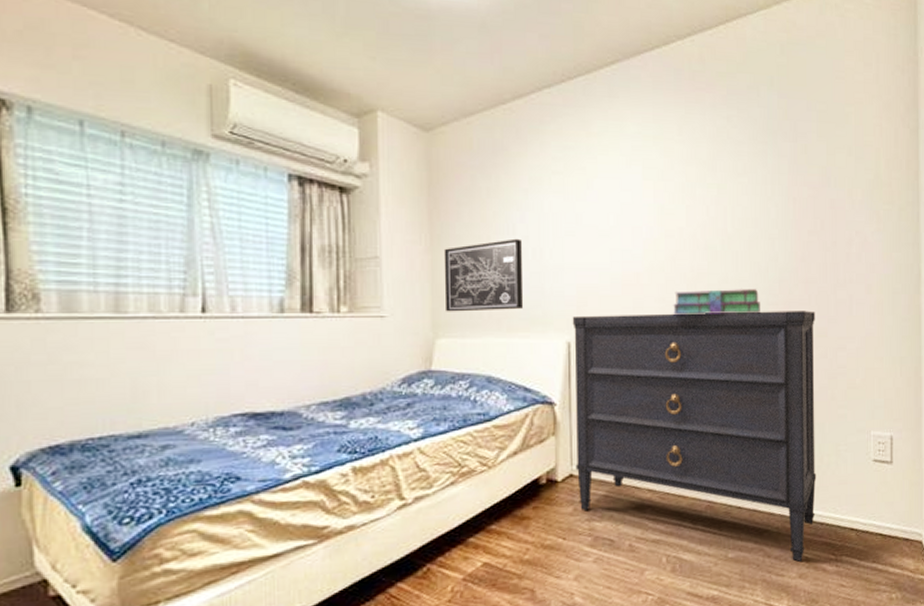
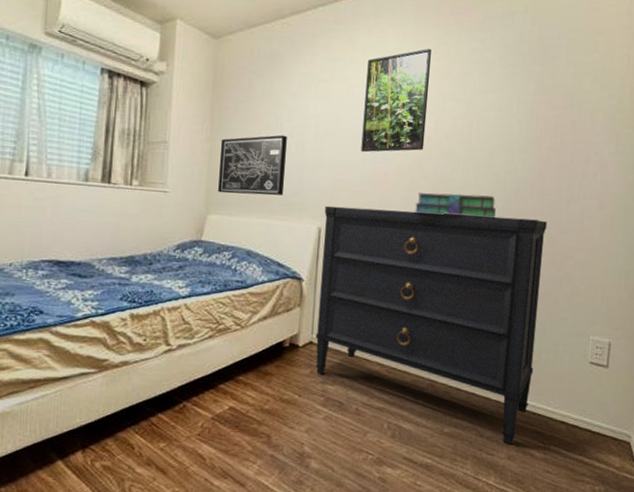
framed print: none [606,129,677,252] -> present [361,48,431,153]

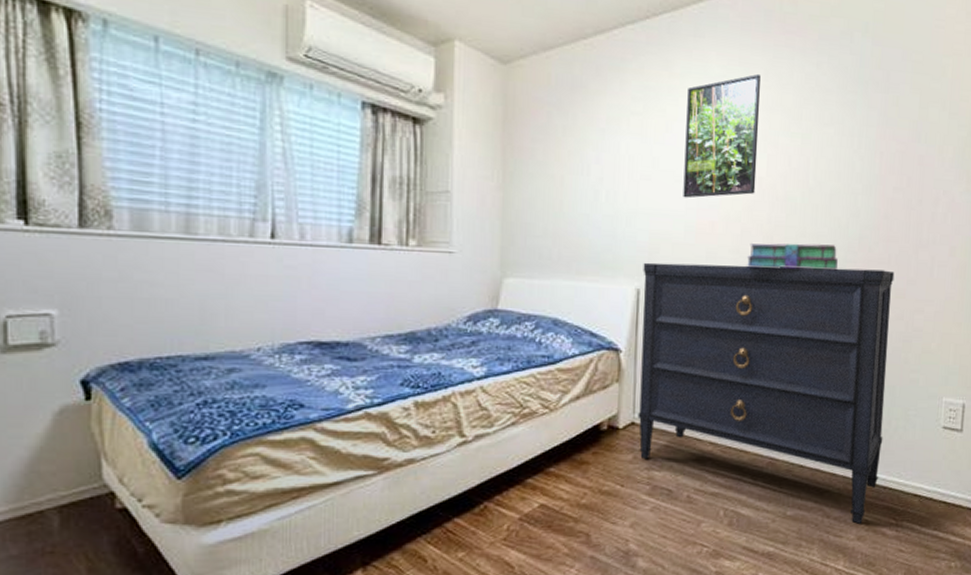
wall art: present [218,134,287,196] -> none [514,179,596,253]

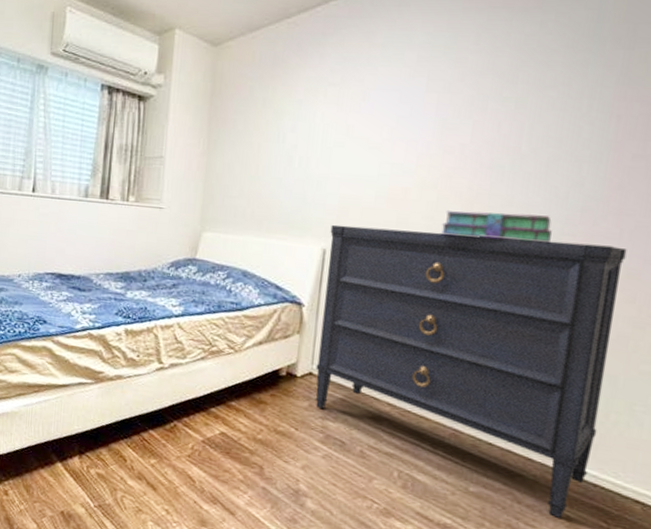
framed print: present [683,73,761,199] -> none [376,38,471,165]

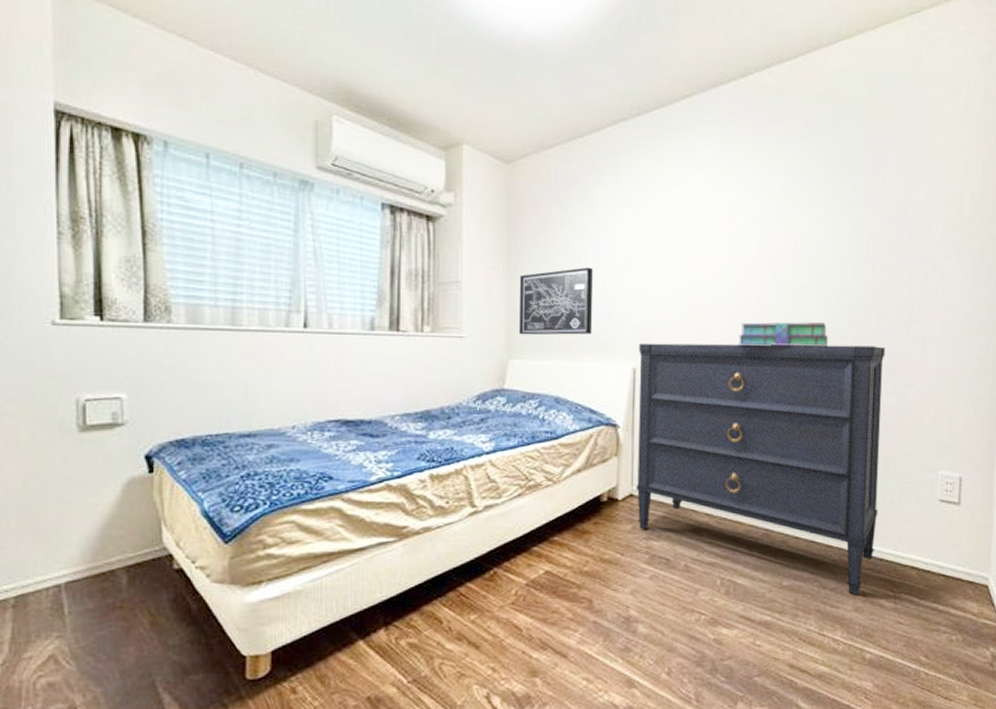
wall art: none [214,146,290,213] -> present [518,267,593,336]

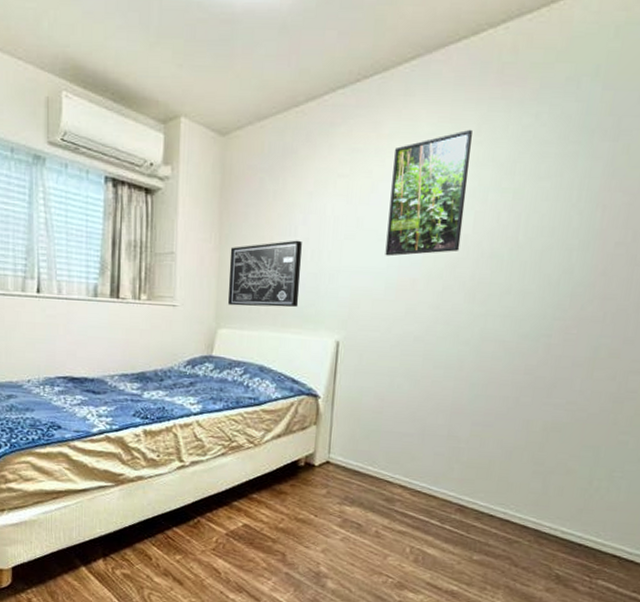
dresser: present [636,342,886,595] -> none [332,317,609,576]
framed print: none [675,161,748,282] -> present [385,129,472,256]
stack of books: present [739,322,828,347] -> none [447,300,545,328]

